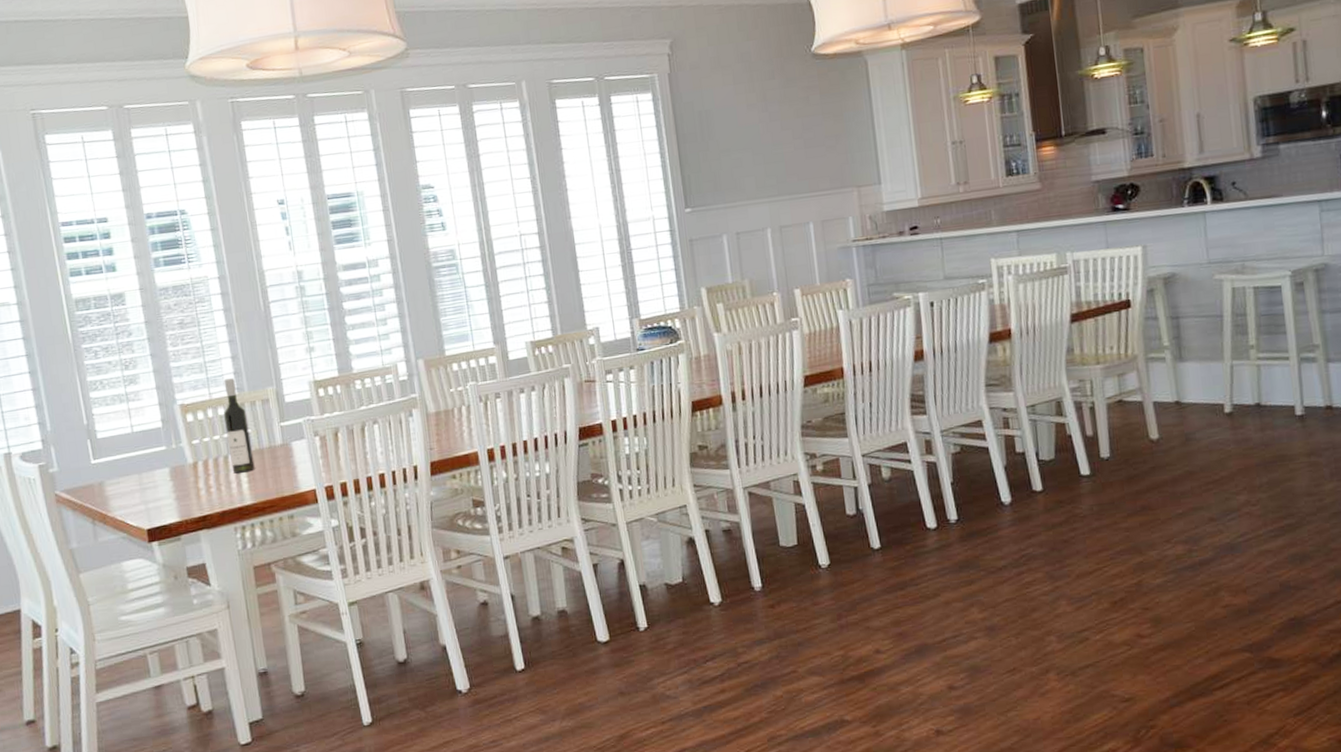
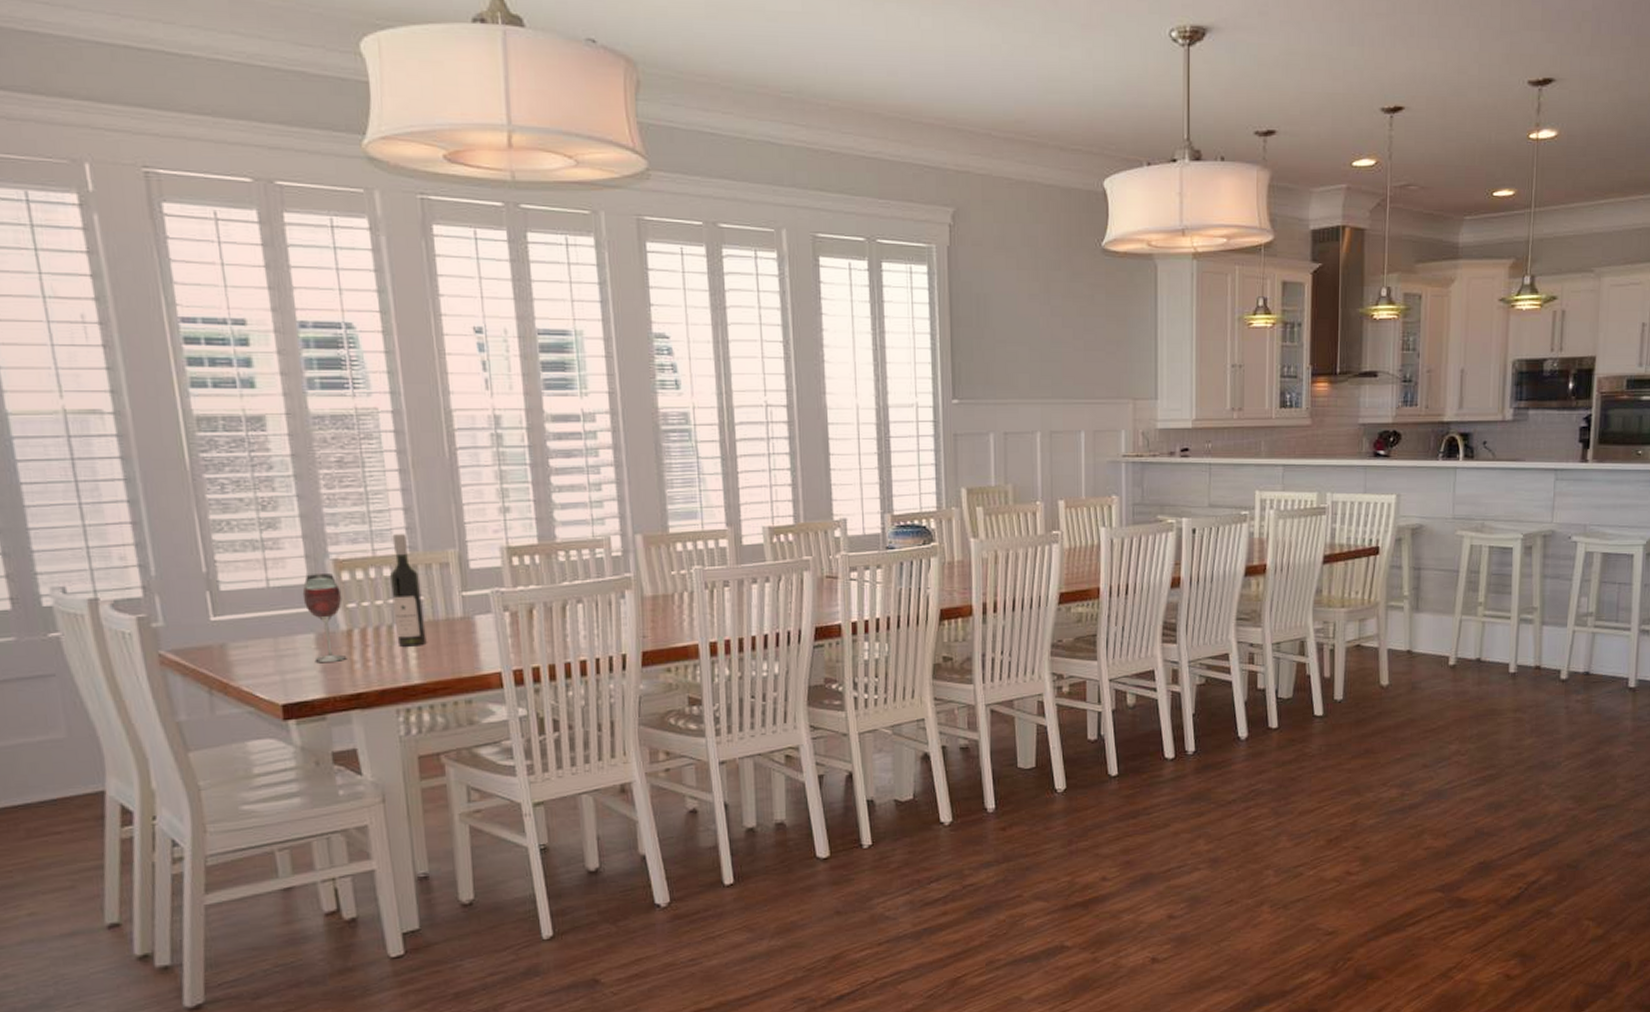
wineglass: none [158,417,194,492] -> present [302,574,347,662]

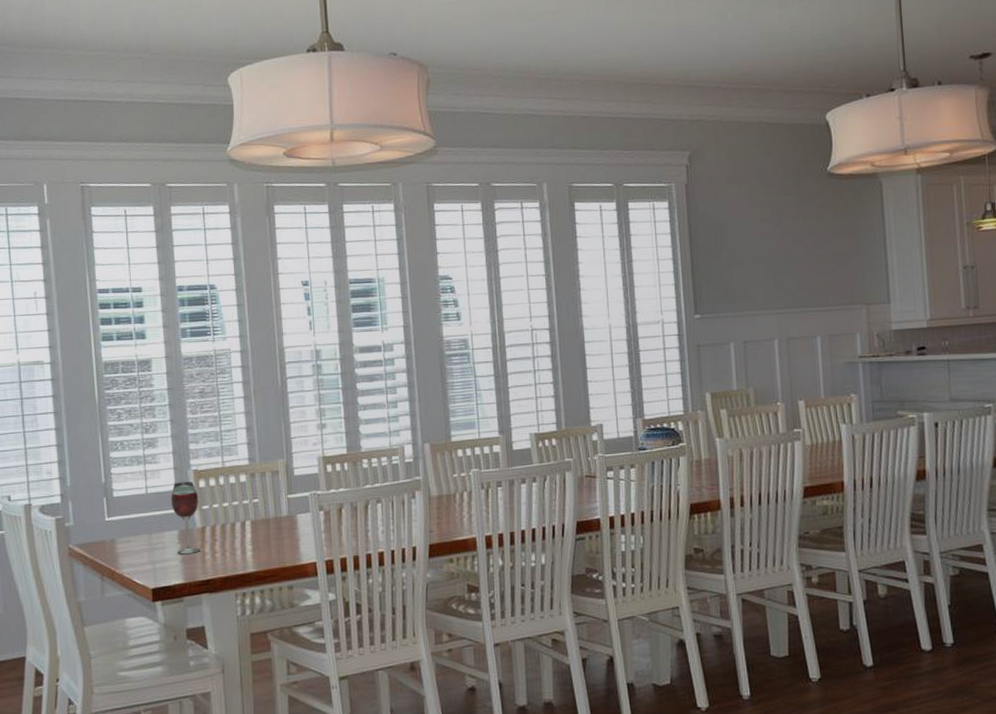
bottle: present [389,533,427,647] -> none [234,447,260,541]

